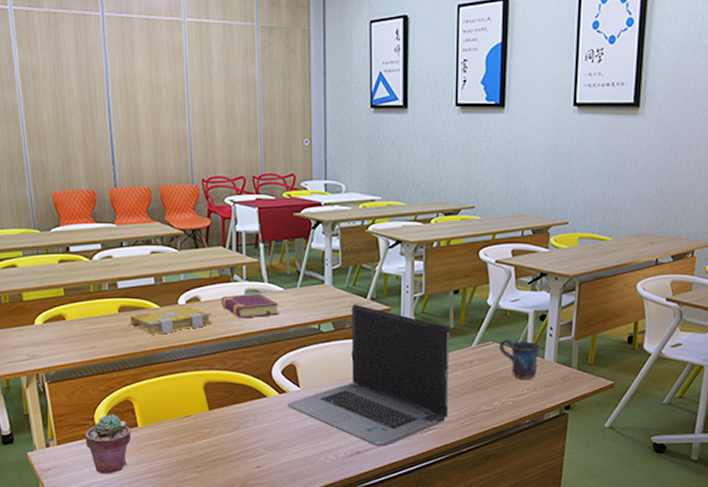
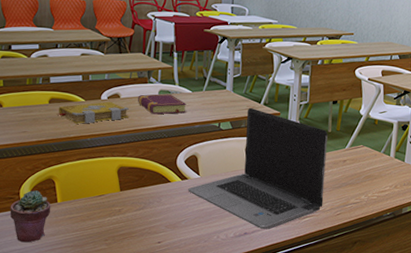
mug: present [499,339,541,379] -> none [368,143,402,178]

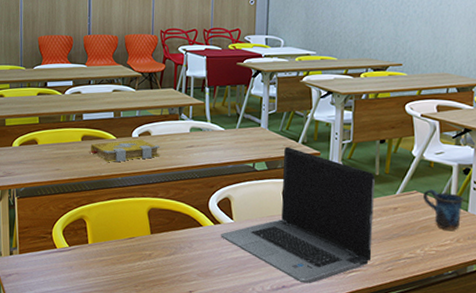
potted succulent: present [10,190,51,243] -> none [42,230,82,285]
book: present [138,94,187,115] -> none [169,131,219,153]
mug: none [368,143,402,178] -> present [423,189,465,231]

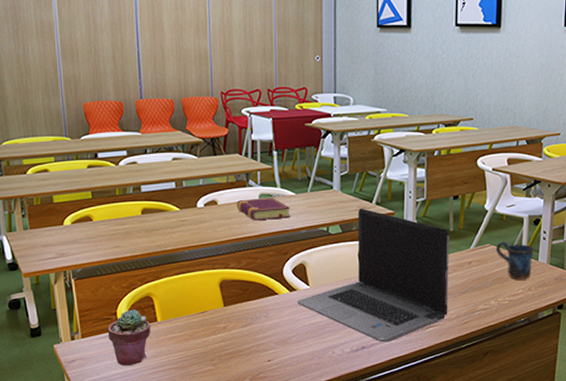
potted succulent: none [42,230,82,285] -> present [107,309,151,366]
spell book: present [89,139,160,162] -> none [150,209,229,235]
book: none [169,131,219,153] -> present [237,198,290,221]

